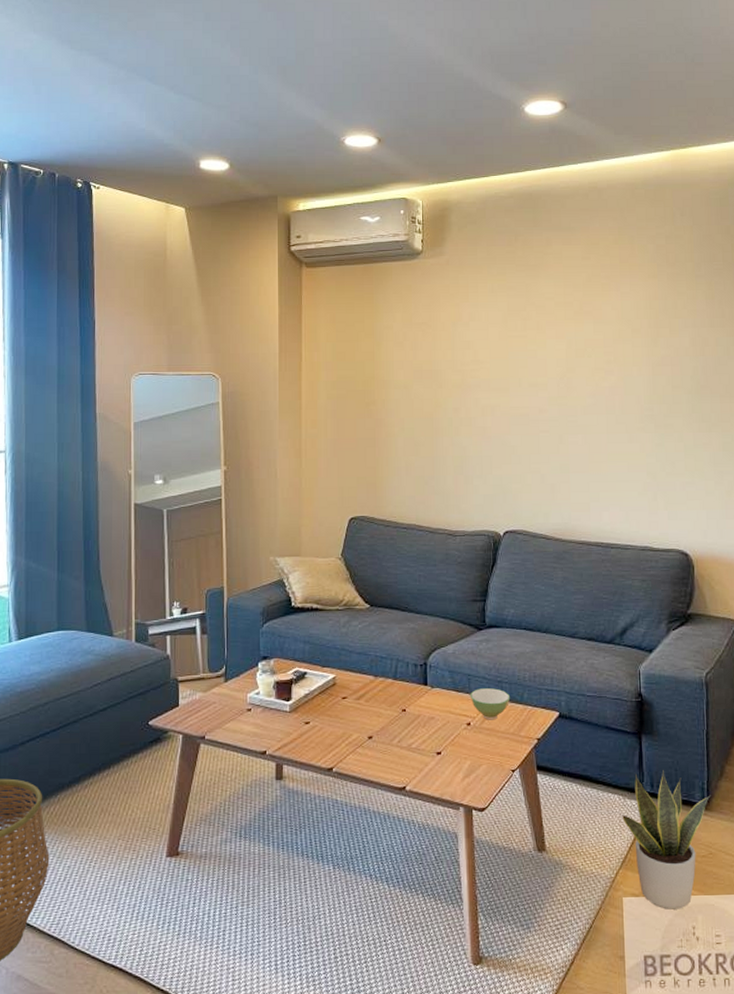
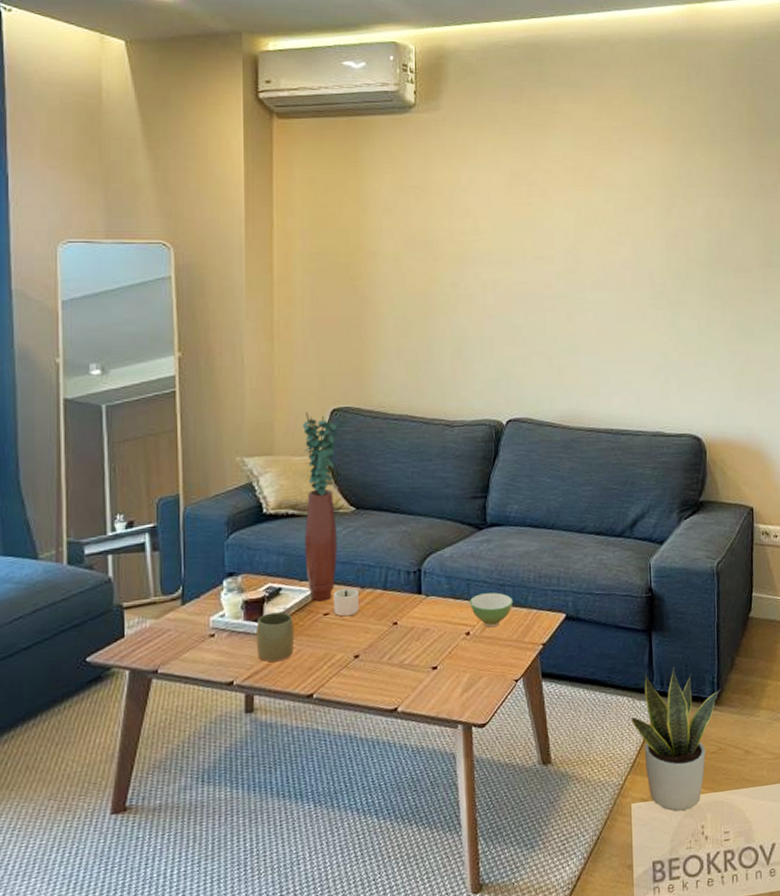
mug: none [285,693,318,737] -> present [256,612,295,663]
vase: none [324,519,354,686] -> present [302,411,337,602]
candle: none [351,676,373,701] -> present [333,587,360,617]

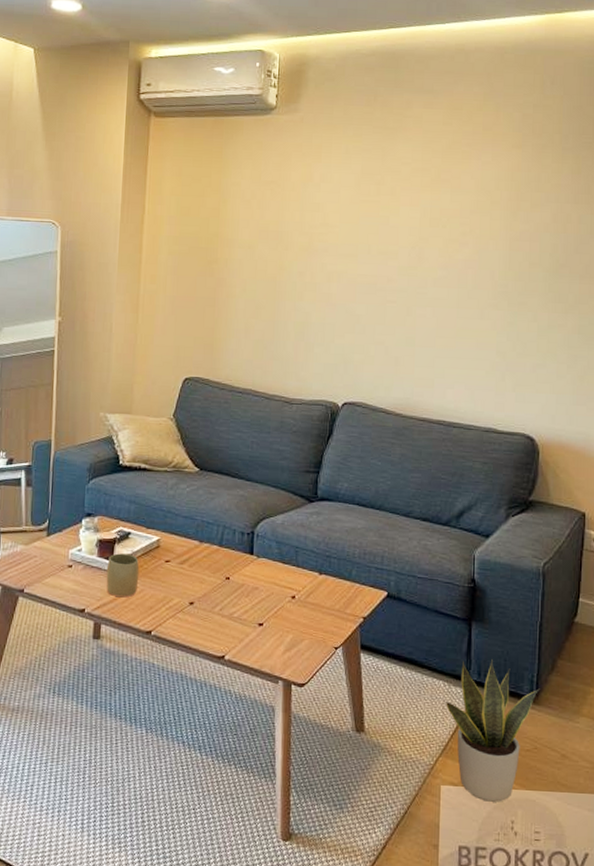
vase: present [302,411,337,602] -> none [152,378,188,549]
candle: present [333,587,360,617] -> none [174,540,198,566]
bowl: present [469,592,514,628] -> none [296,562,338,595]

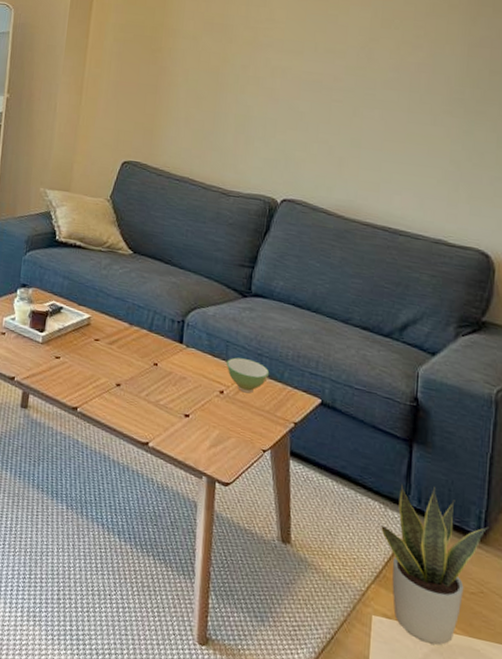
mug: present [106,553,140,598] -> none [36,326,70,371]
bowl: none [296,562,338,595] -> present [226,357,270,394]

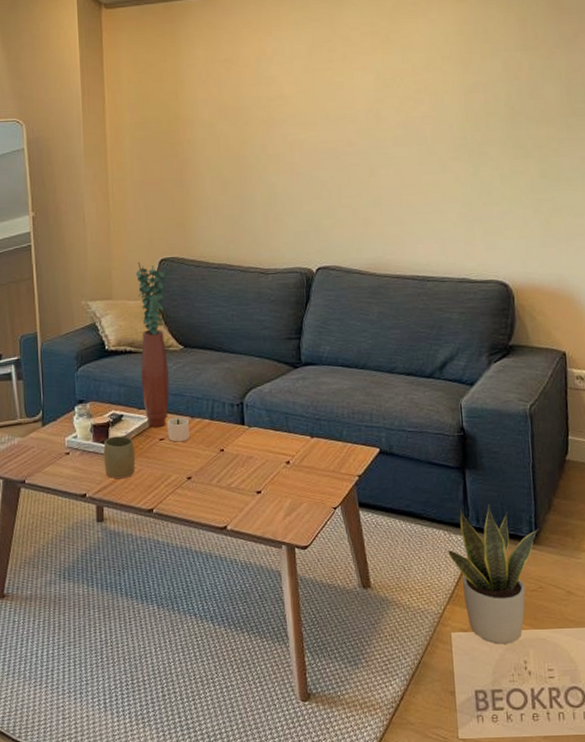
mug: none [36,326,70,371] -> present [103,436,136,479]
vase: none [84,159,125,328] -> present [135,261,170,428]
candle: none [103,320,128,348] -> present [167,417,191,442]
bowl: present [226,357,270,394] -> none [288,426,330,458]

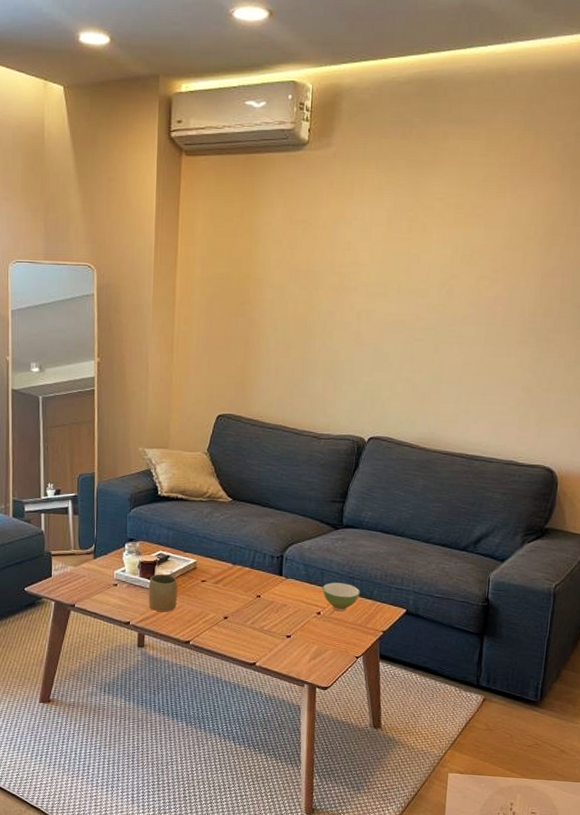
vase: present [135,261,170,428] -> none [189,415,221,571]
candle: present [167,417,191,442] -> none [210,562,231,586]
bowl: none [288,426,330,458] -> present [322,582,361,612]
potted plant: present [448,504,539,644] -> none [456,669,544,788]

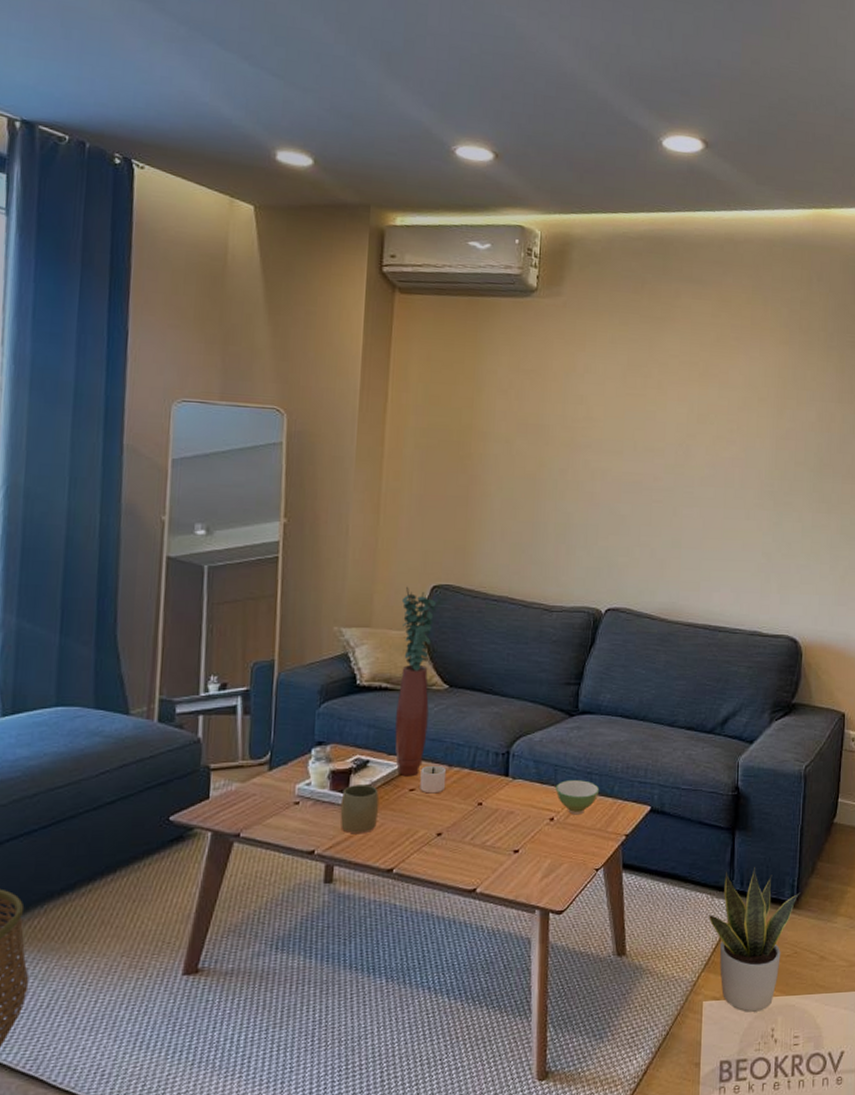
vase: none [189,415,221,571] -> present [395,586,436,777]
candle: none [210,562,231,586] -> present [420,765,447,794]
potted plant: none [456,669,544,788] -> present [709,867,800,1012]

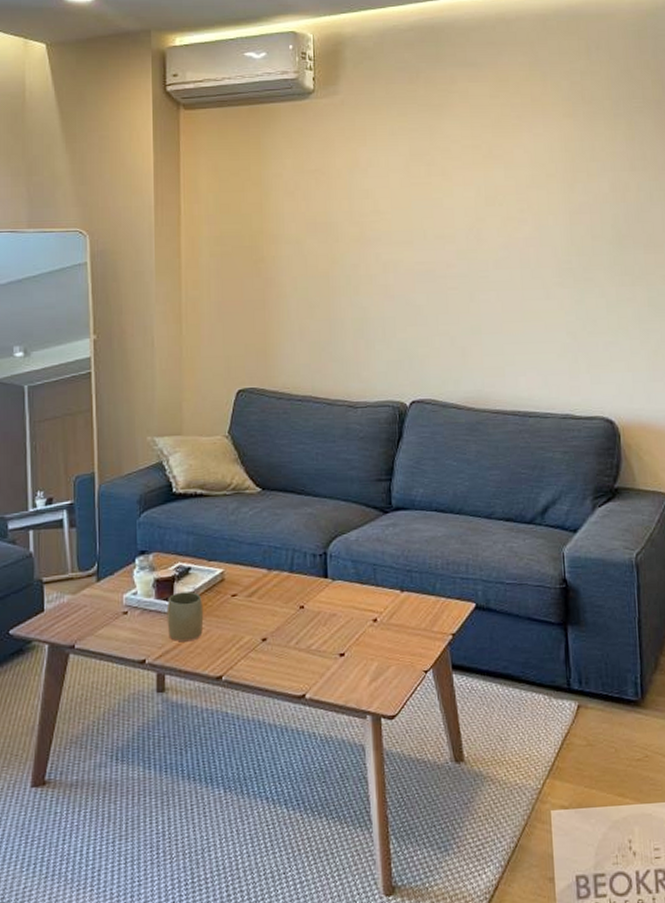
vase: present [395,586,436,777] -> none [209,392,244,582]
candle: present [420,765,447,794] -> none [241,569,267,599]
bowl: present [555,780,600,815] -> none [376,578,421,615]
potted plant: present [709,867,800,1012] -> none [548,664,645,822]

